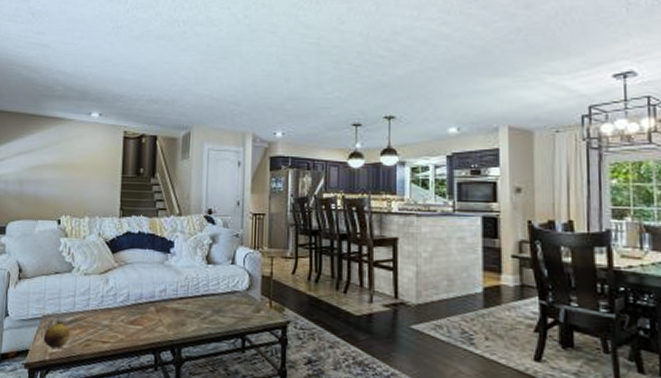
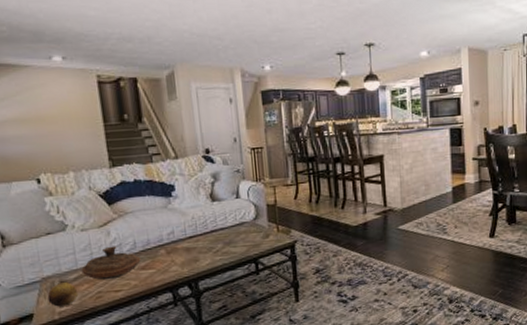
decorative bowl: none [77,294,131,329] -> present [81,246,141,280]

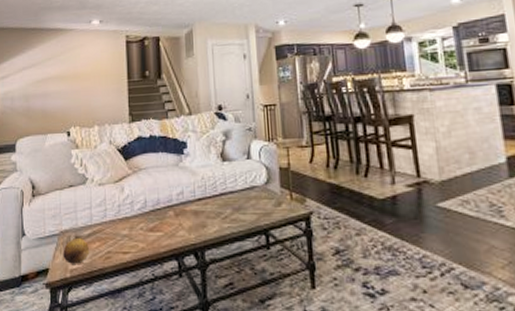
decorative bowl: present [81,246,141,280] -> none [95,203,150,240]

